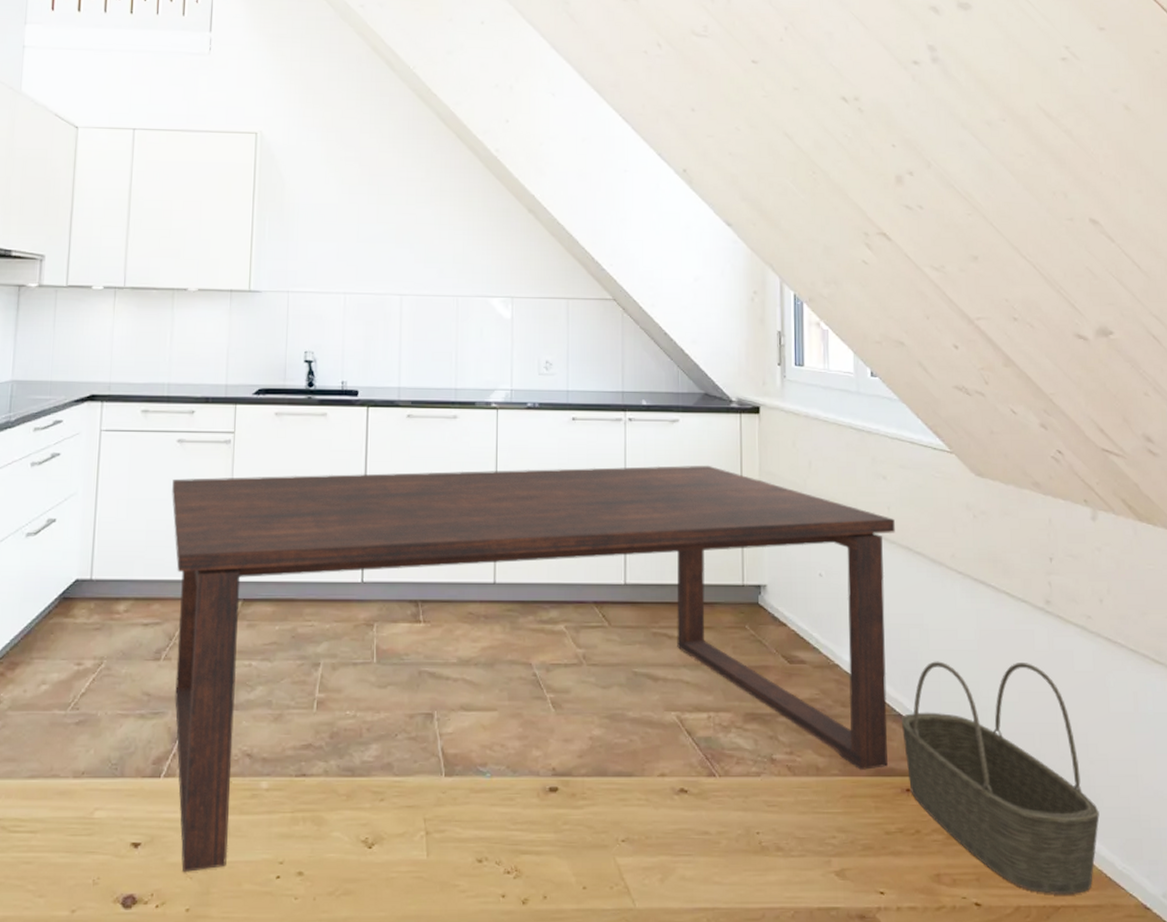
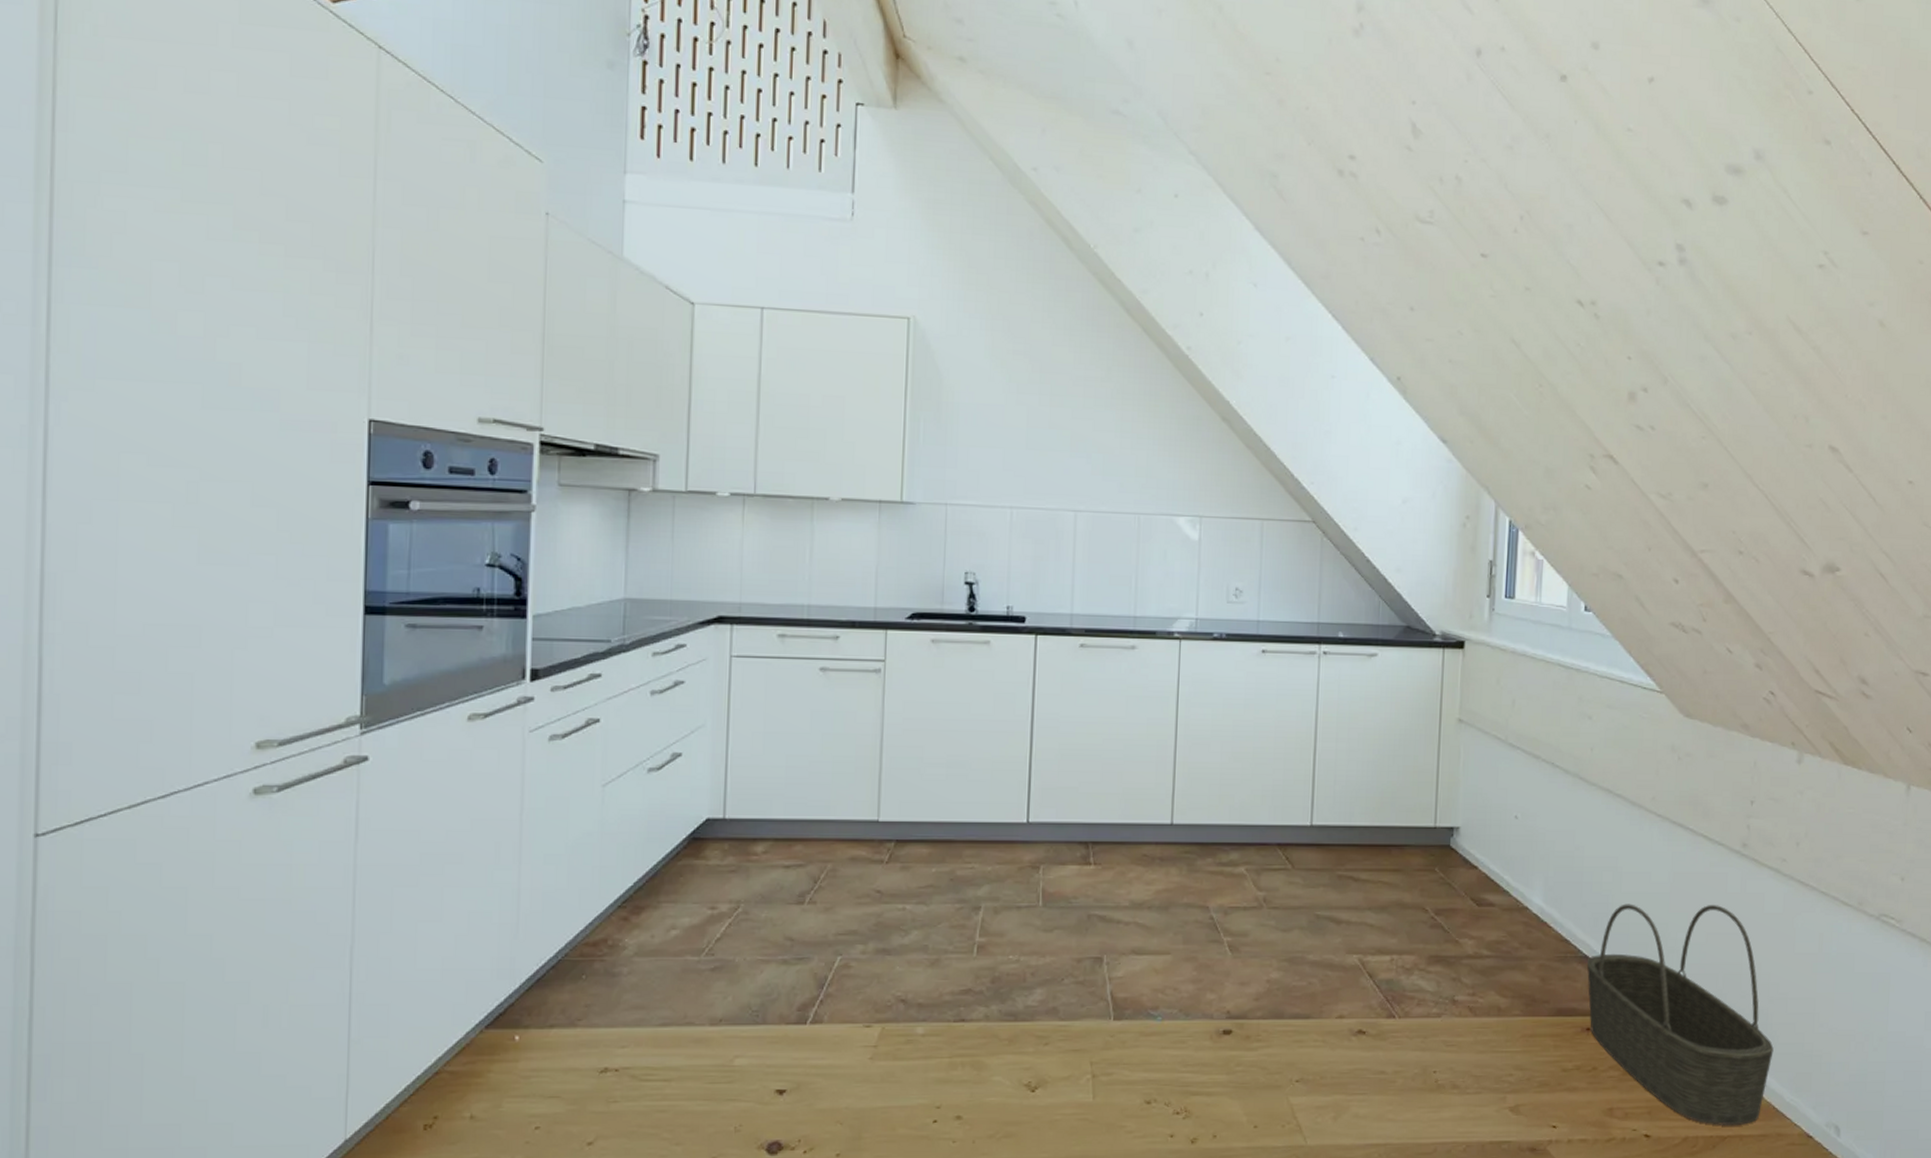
dining table: present [172,465,895,872] -> none [814,702,1597,1118]

